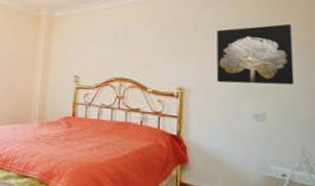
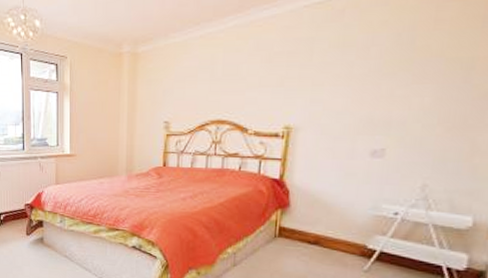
wall art: present [217,23,295,85] -> none [332,36,436,117]

